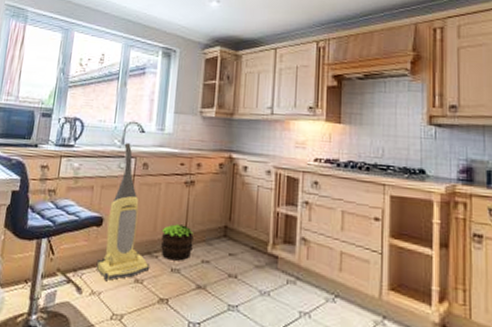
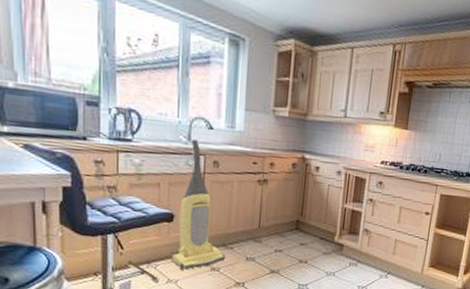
potted plant: present [161,224,194,261] -> none [235,219,268,251]

